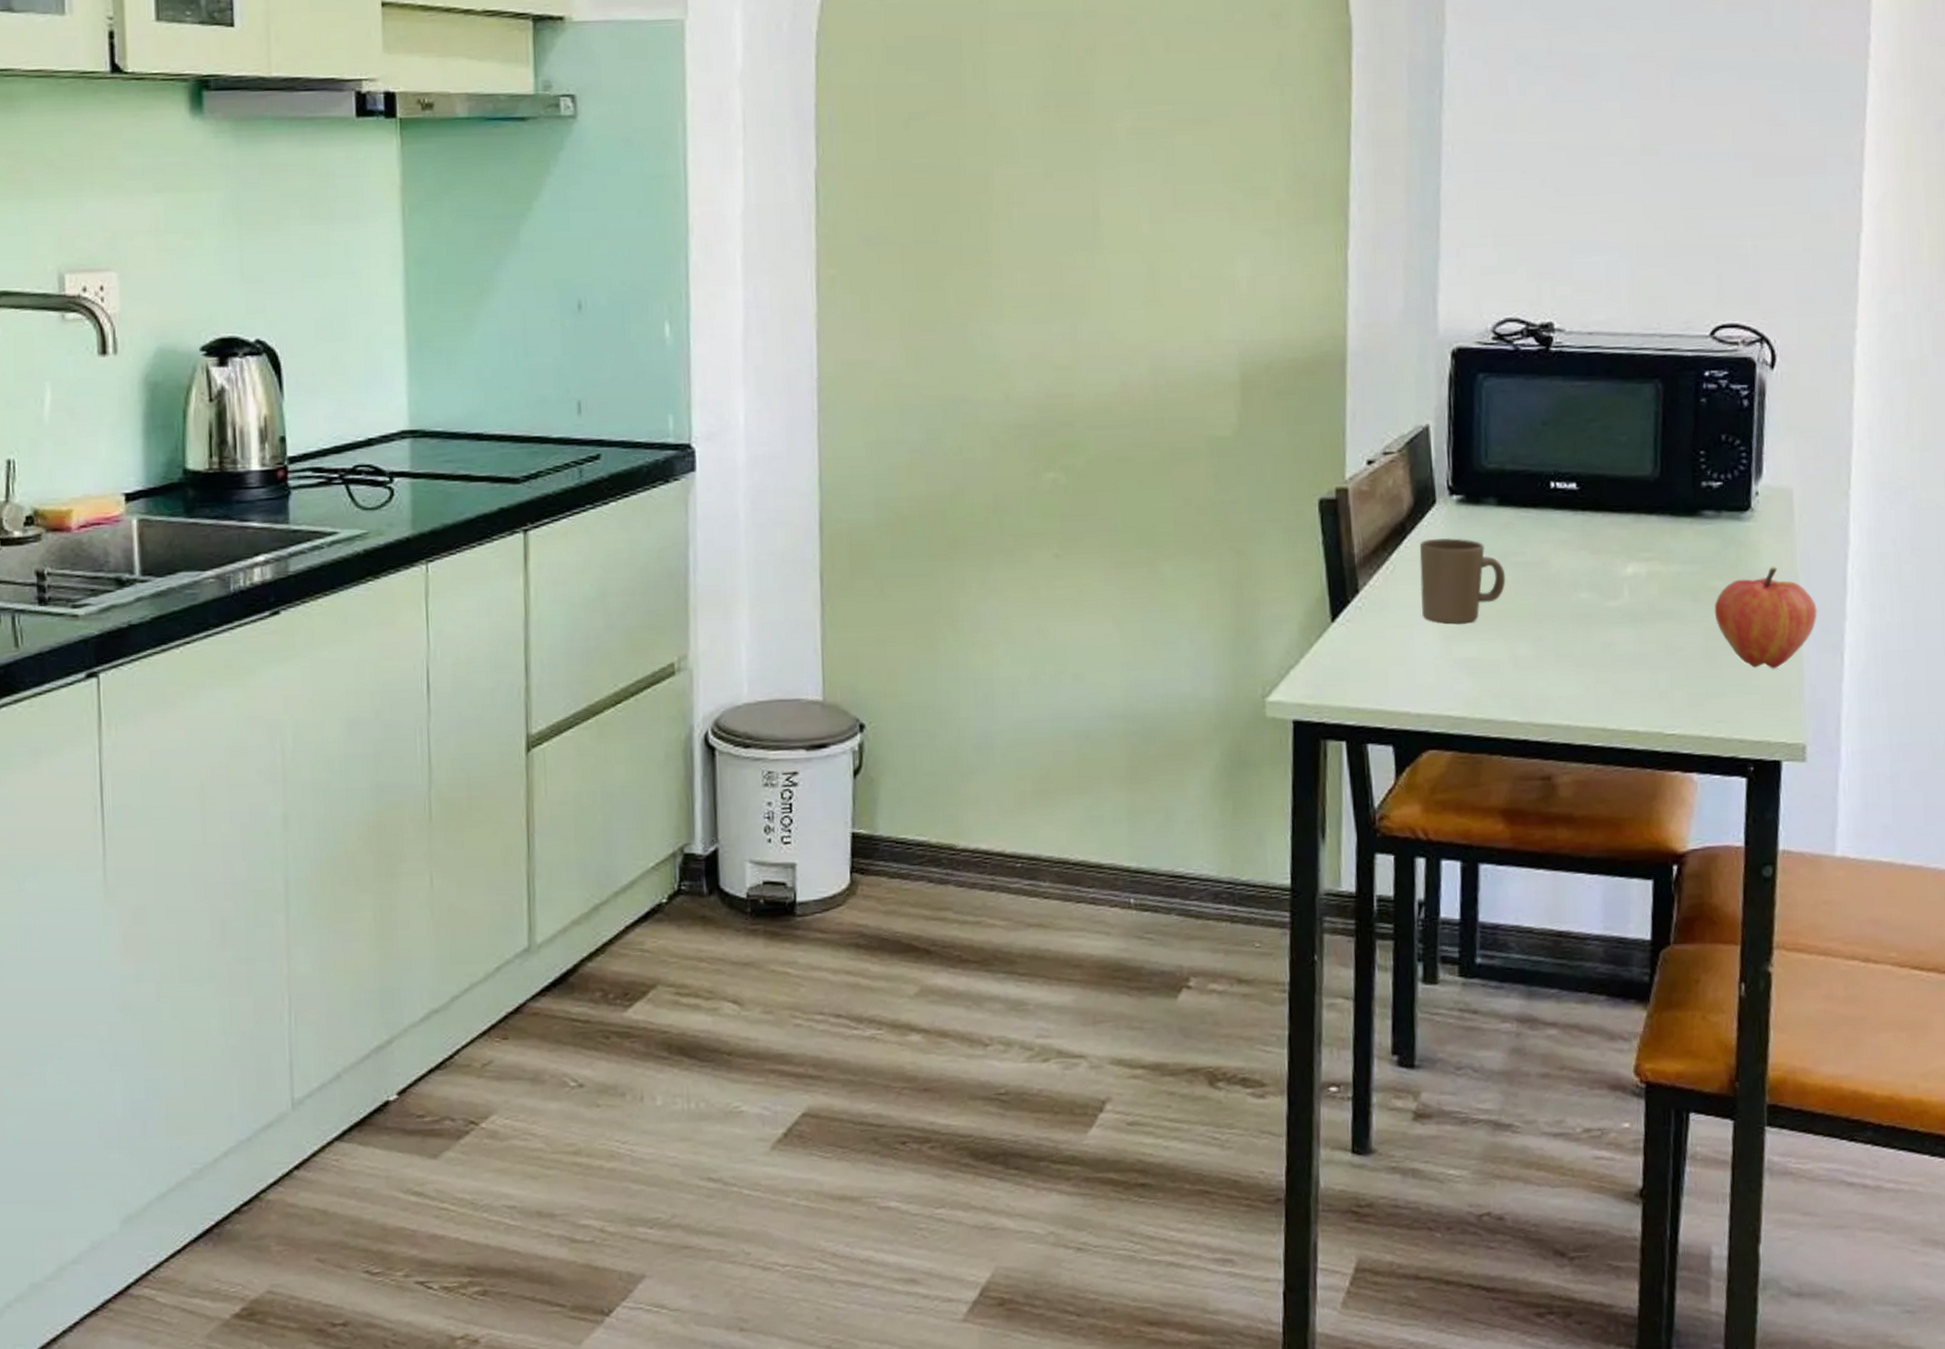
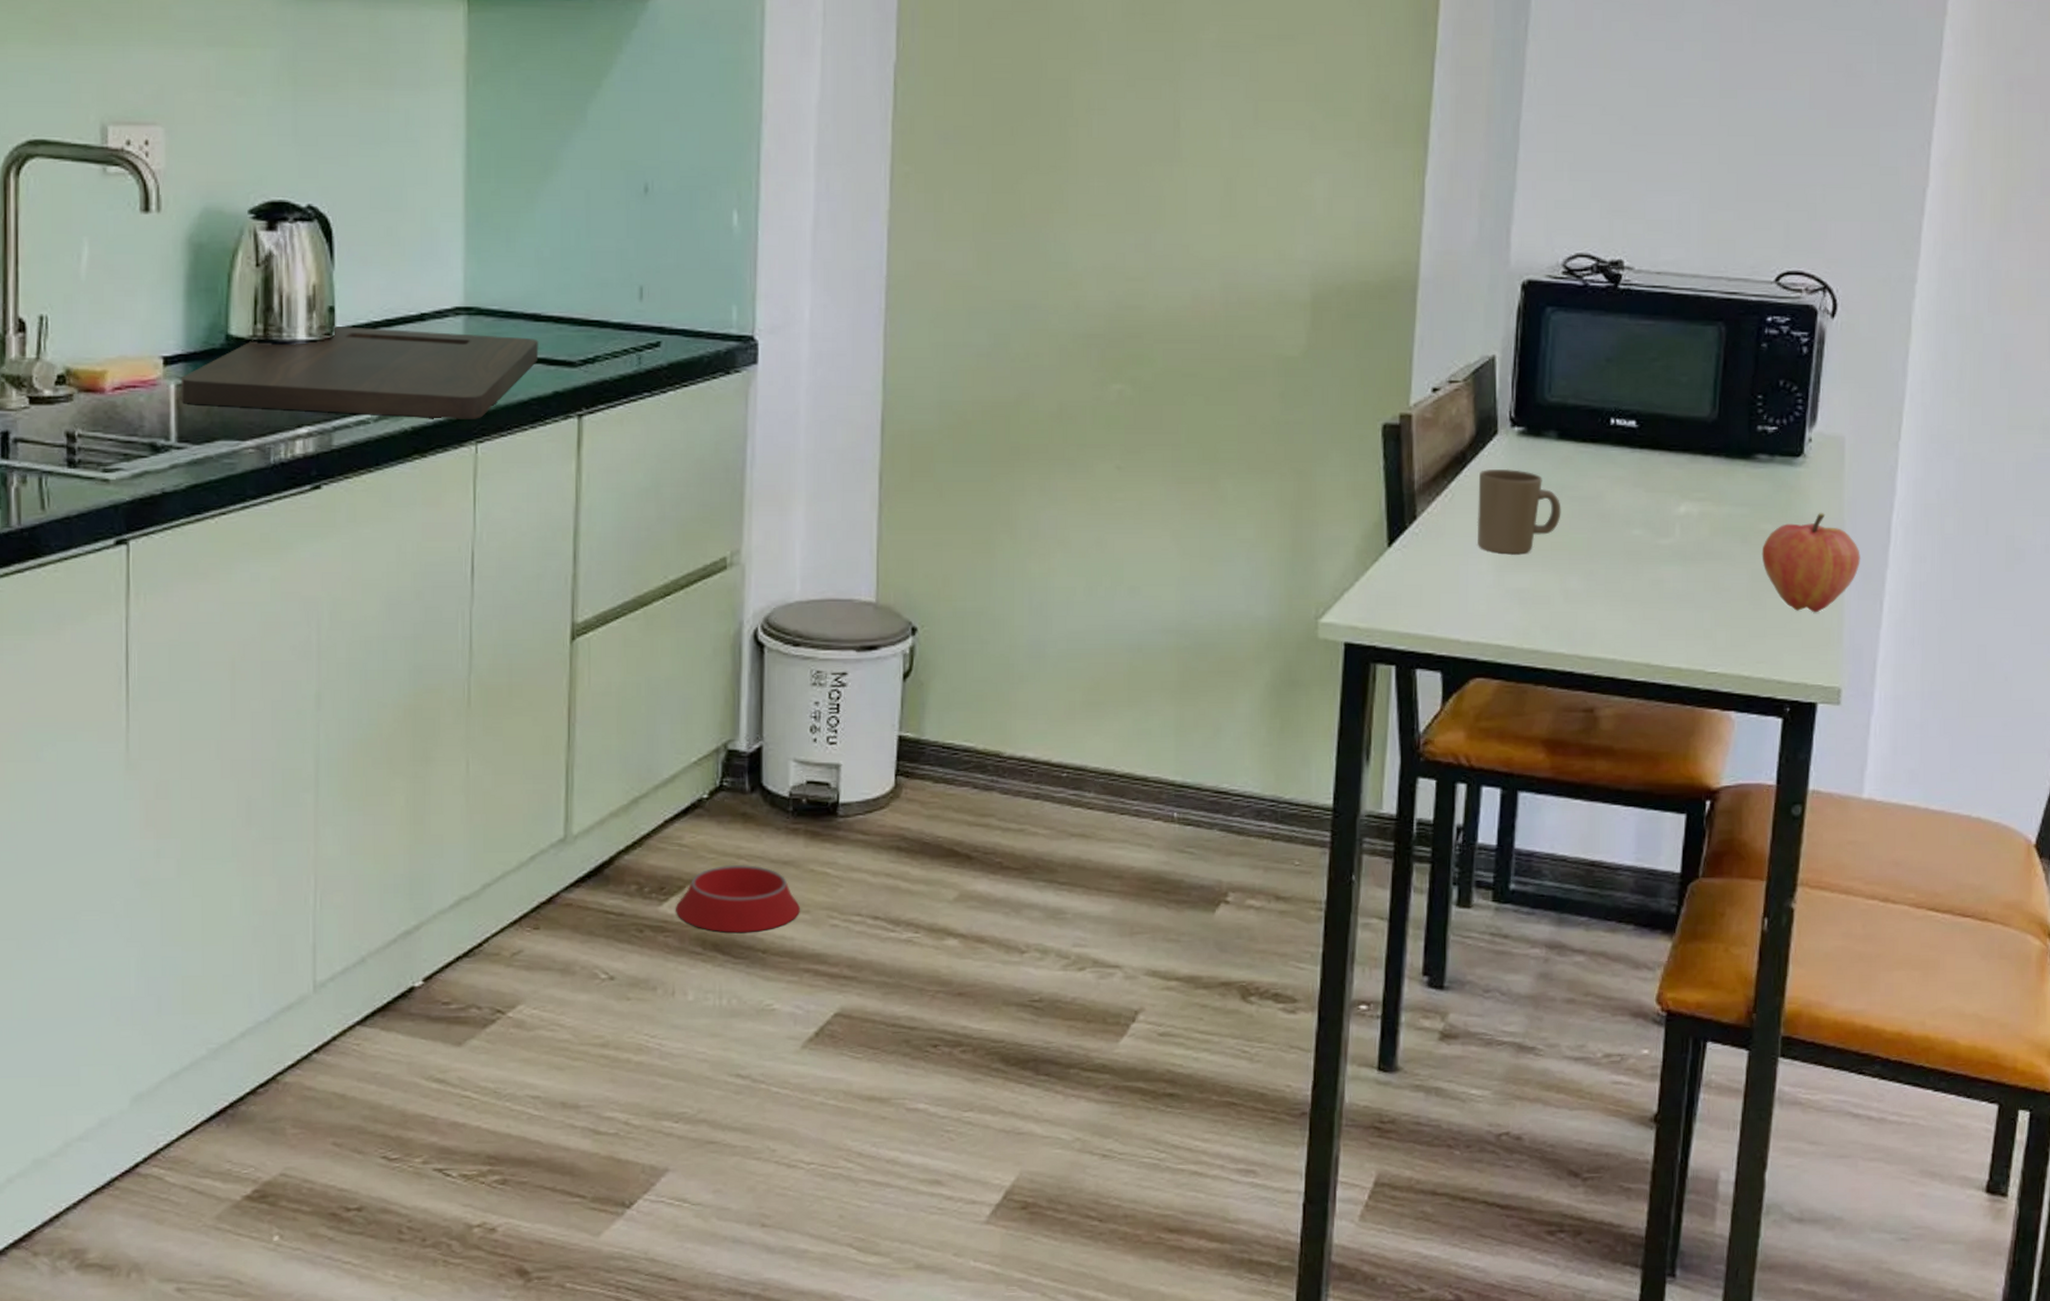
cutting board: none [142,455,483,541] -> present [181,327,539,419]
pet bowl: none [640,967,763,1037] -> present [676,864,800,933]

